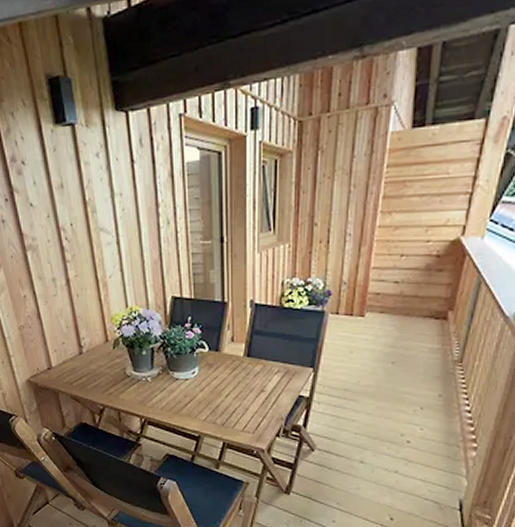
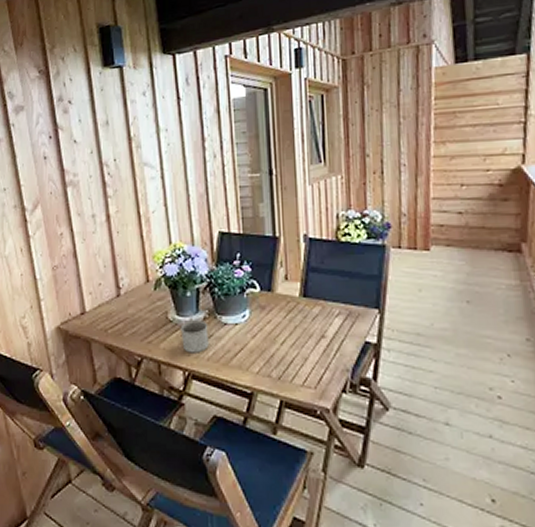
mug: none [137,373,162,404] -> present [180,317,209,353]

